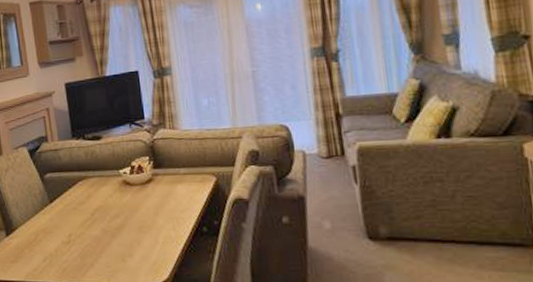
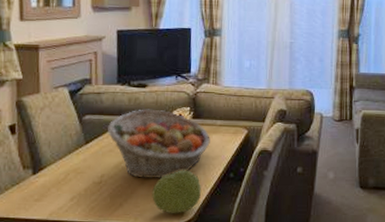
fruit basket: none [69,162,176,237] -> present [108,109,210,179]
fruit: none [121,225,174,275] -> present [152,170,201,214]

